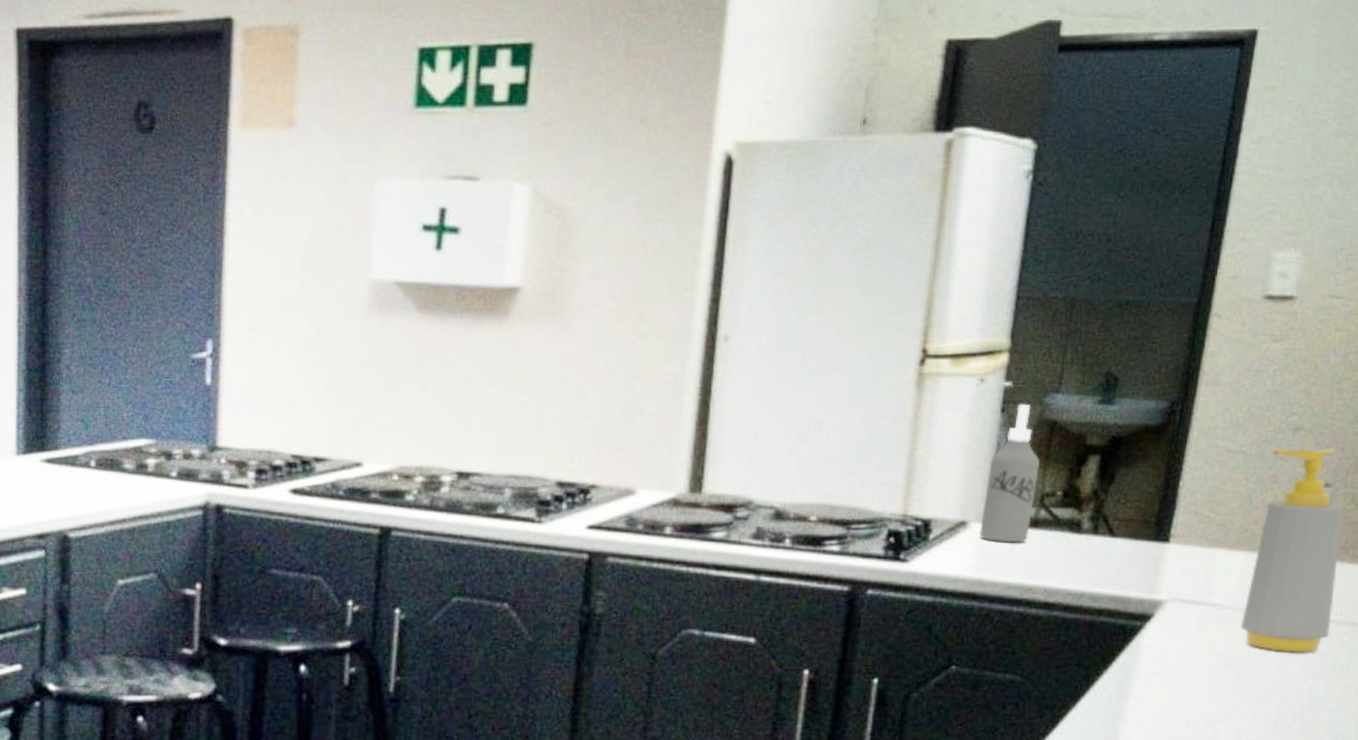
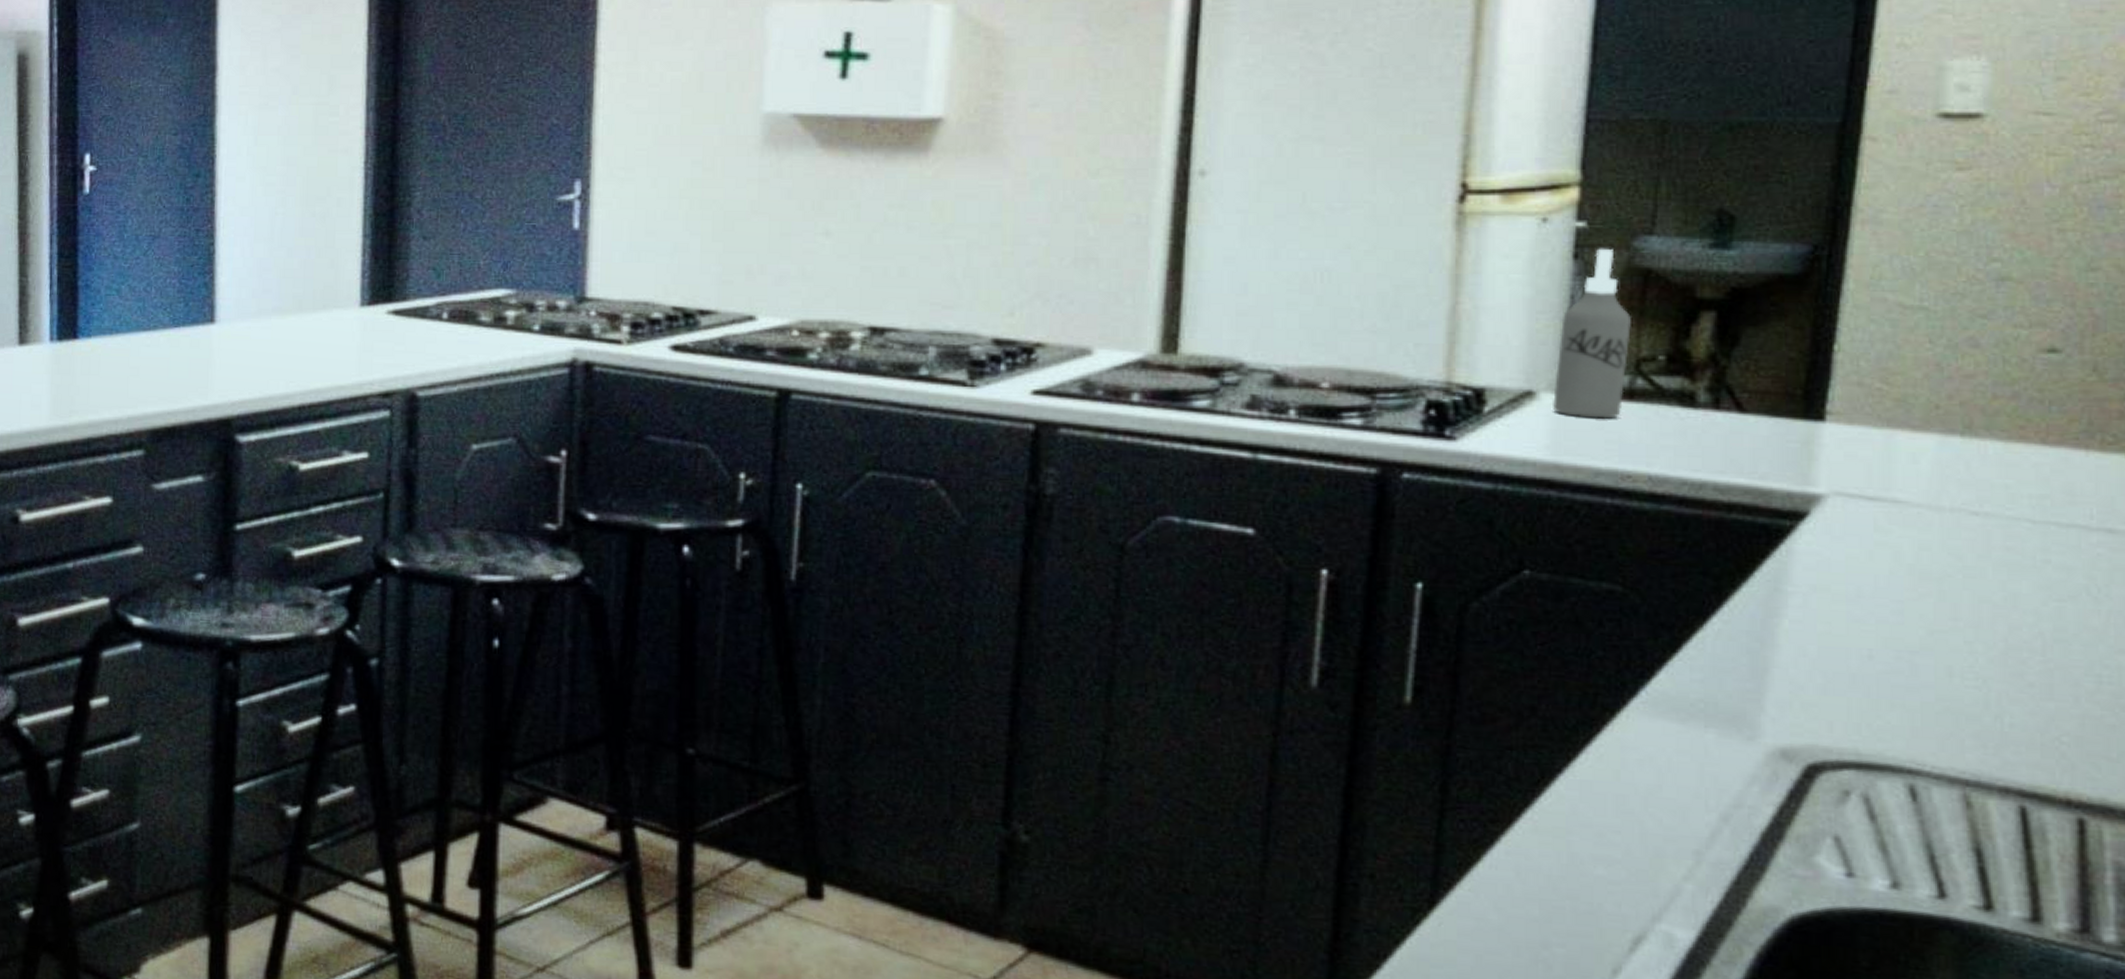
soap bottle: present [1240,448,1344,653] -> none [1939,302,2082,567]

